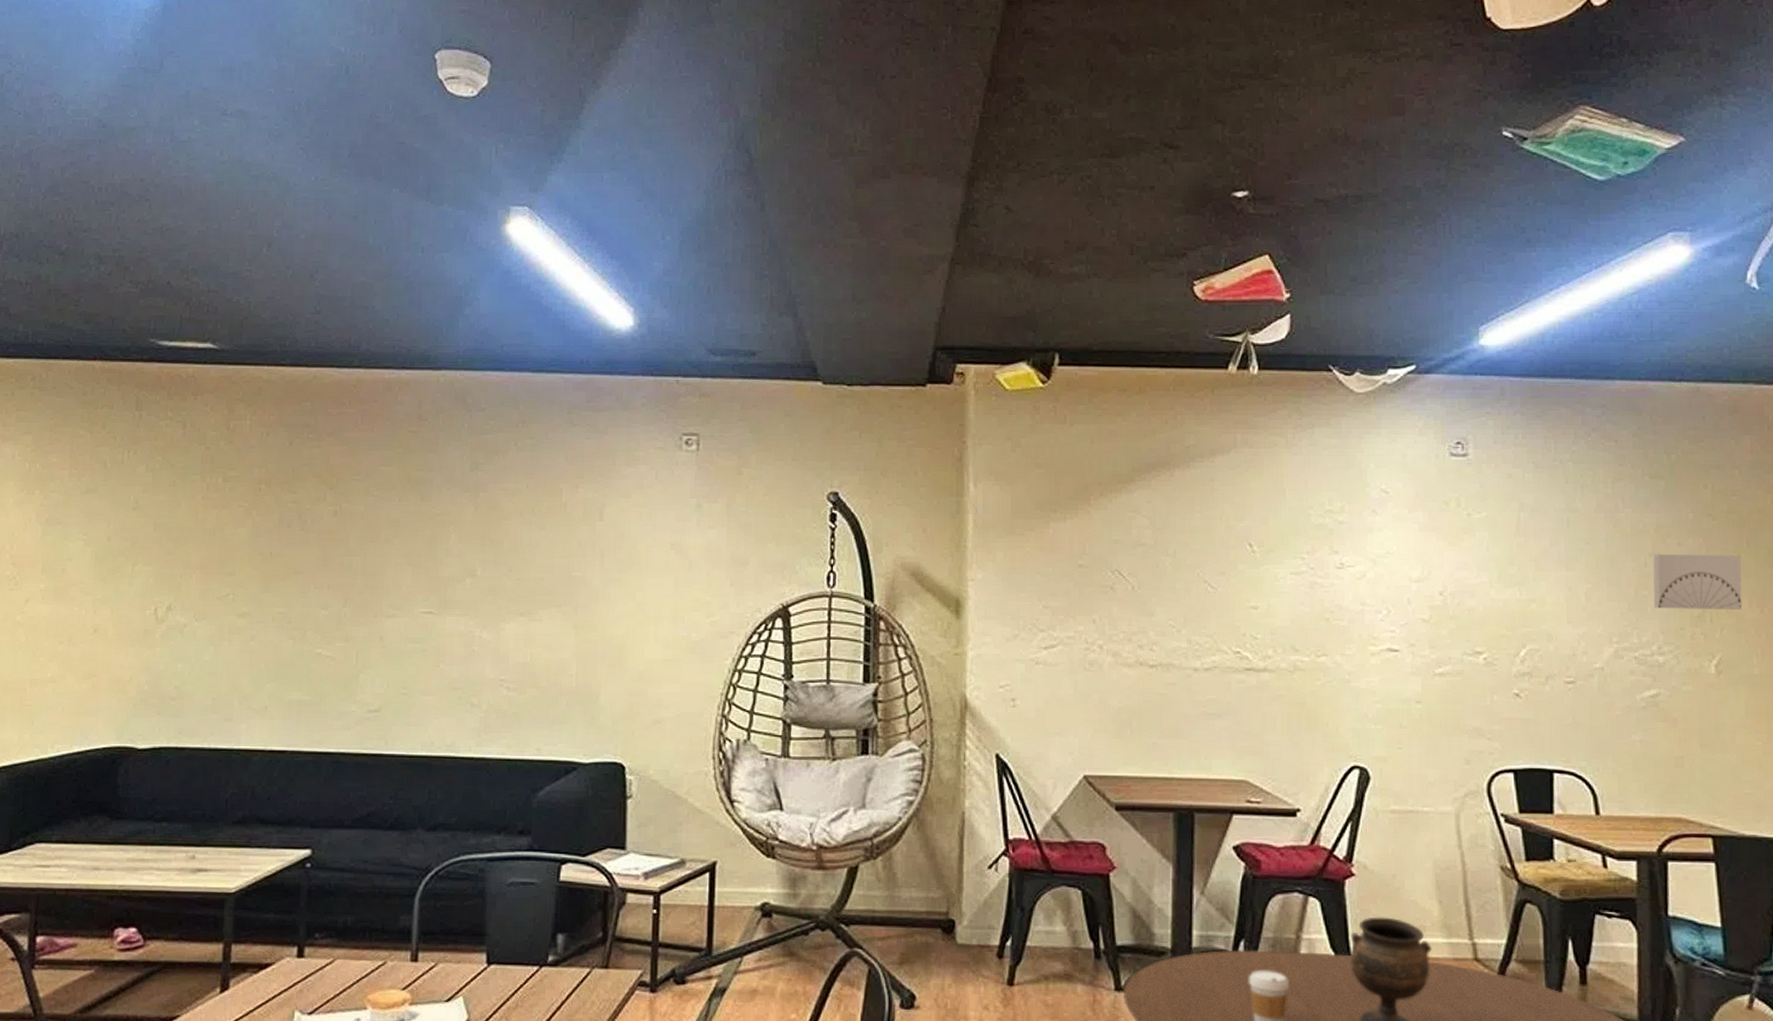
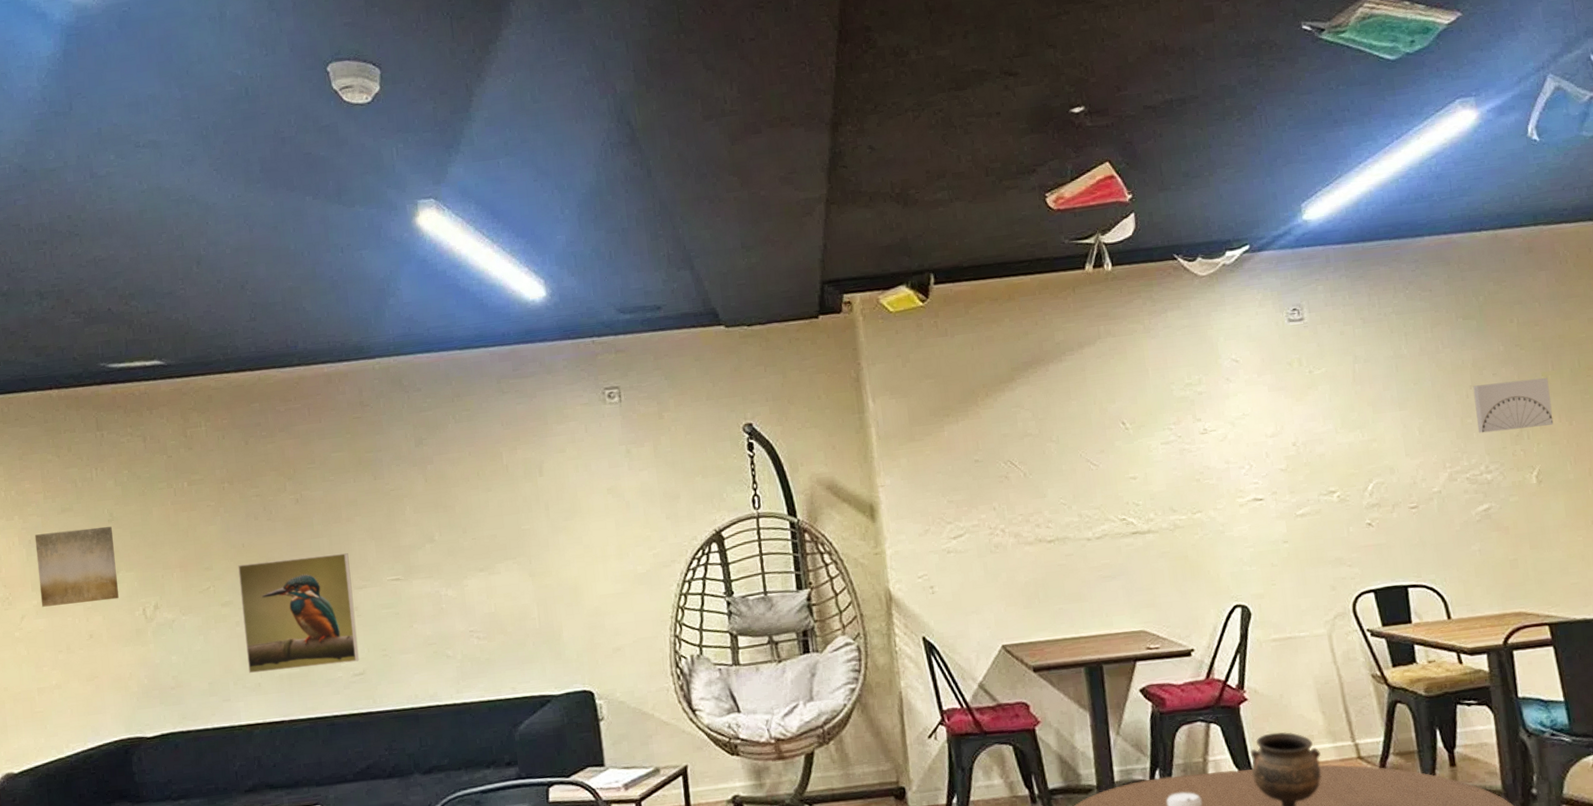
wall art: none [48,513,135,594] -> present [34,526,119,607]
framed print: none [257,575,382,697] -> present [238,553,360,673]

